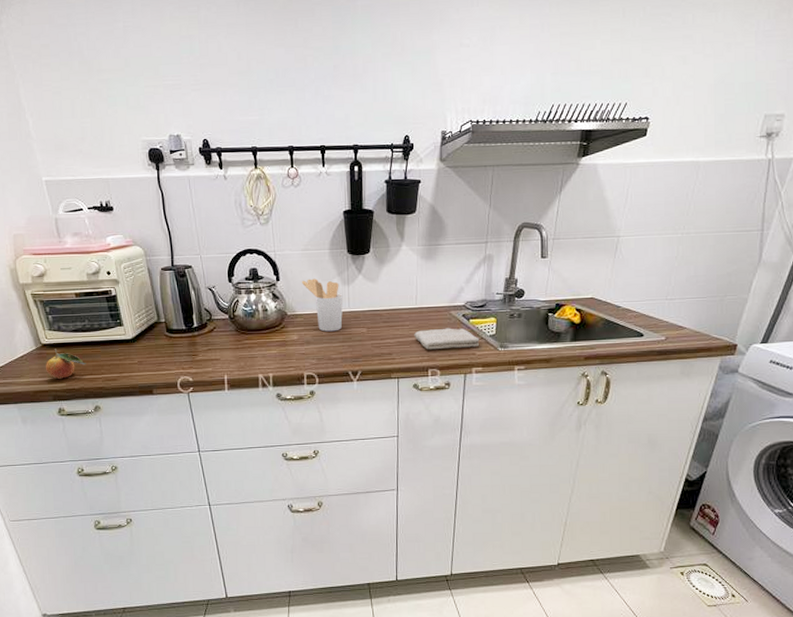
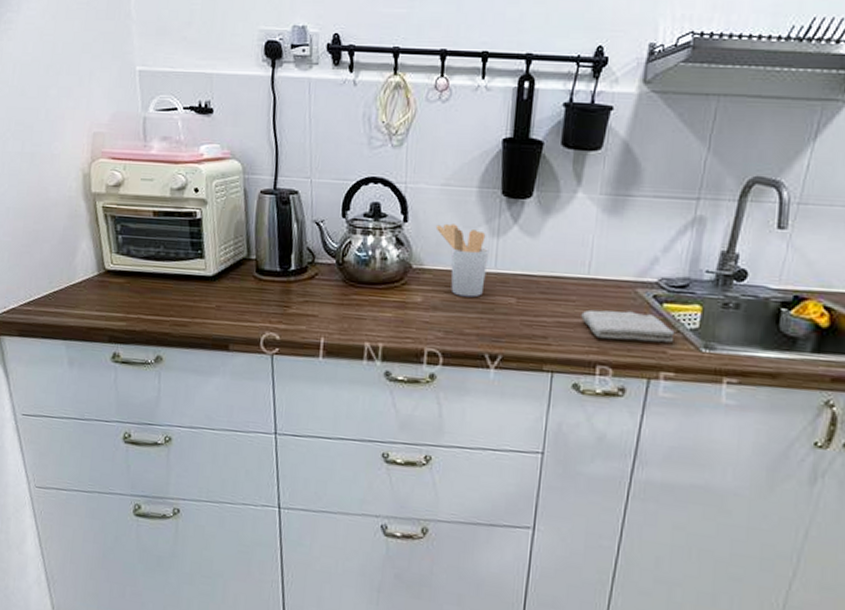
fruit: present [46,349,86,379] -> none [105,277,154,316]

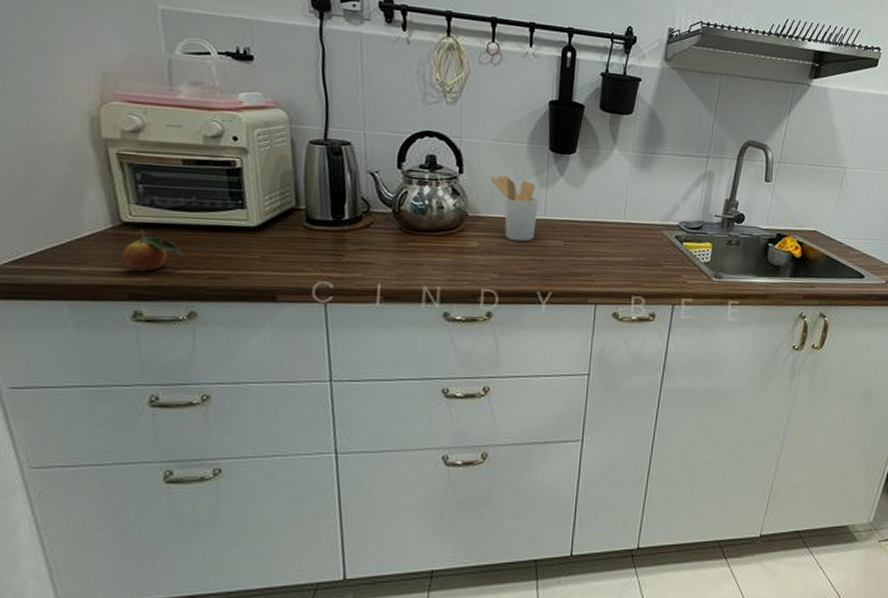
fruit: none [105,277,154,316] -> present [123,230,185,271]
washcloth: present [581,309,675,344] -> none [618,249,693,275]

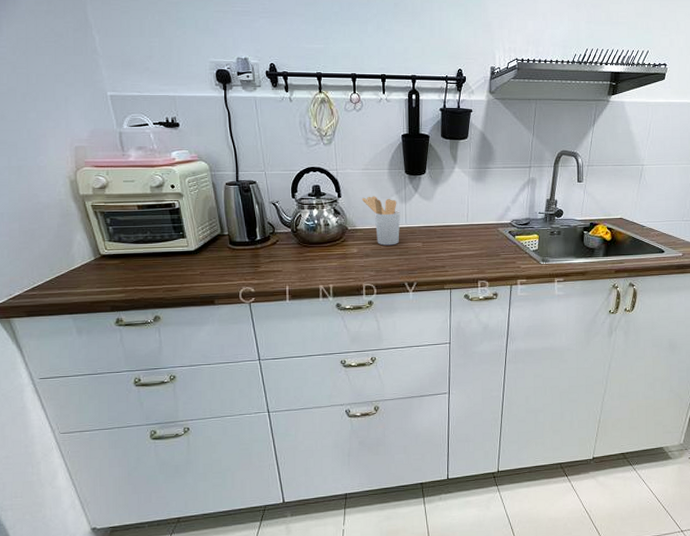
fruit: present [123,230,185,271] -> none [104,259,147,289]

